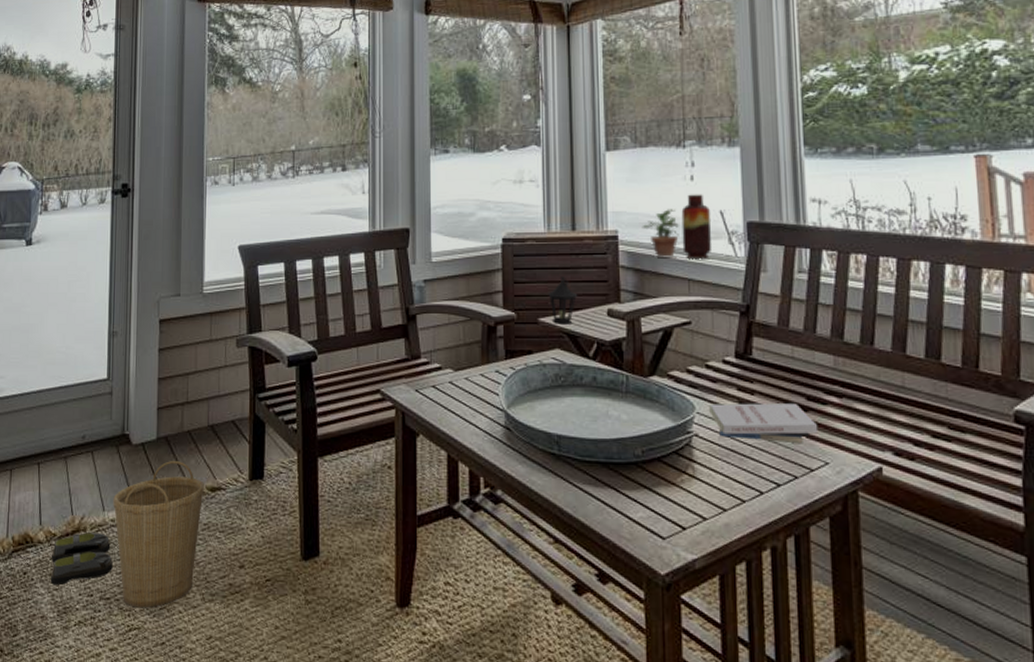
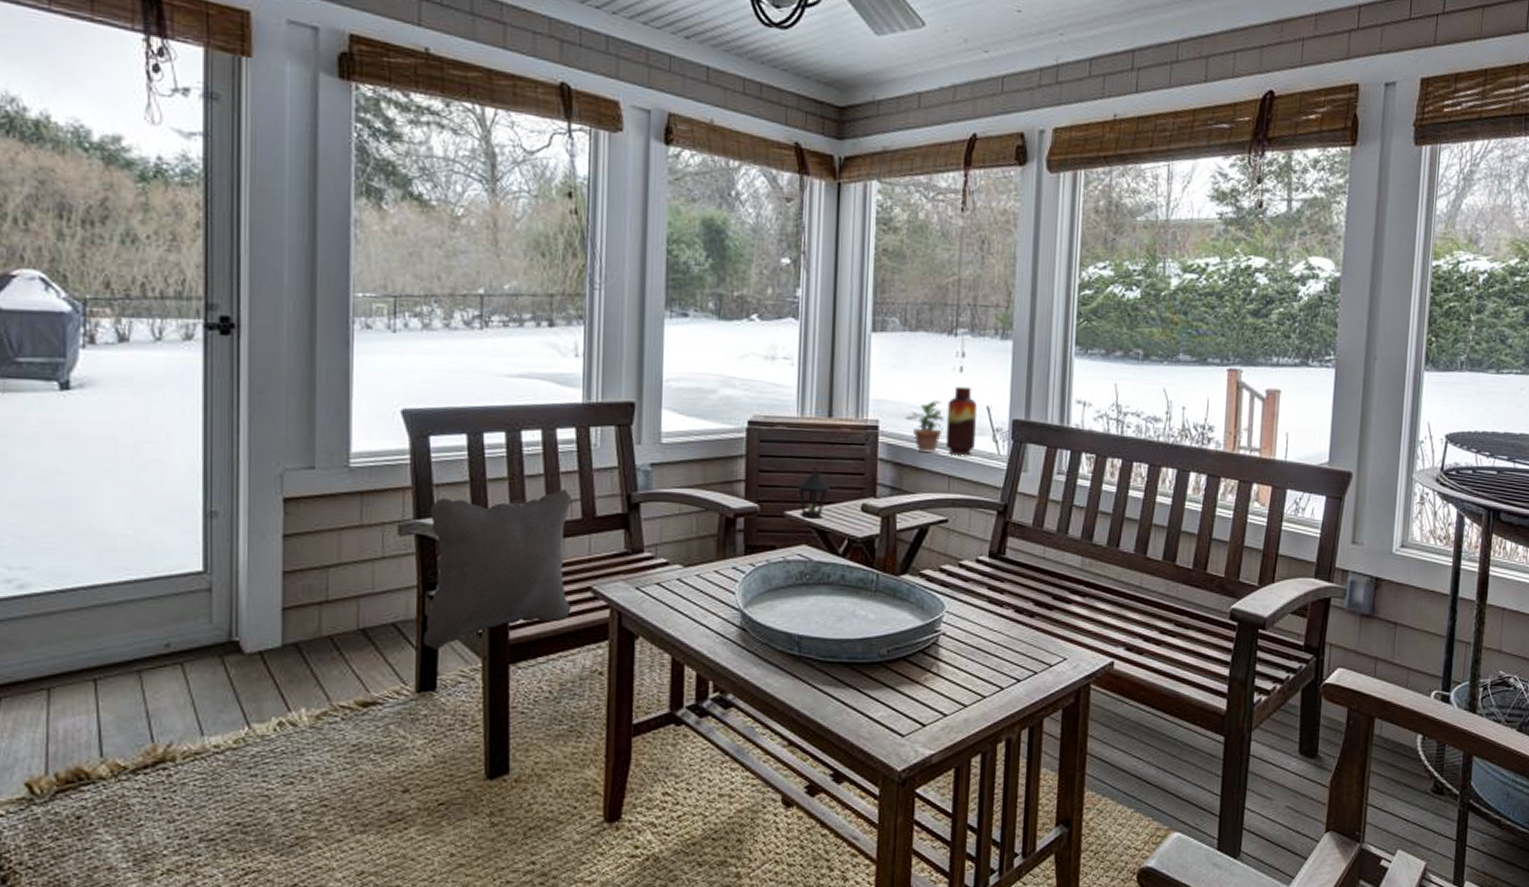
slippers: present [51,532,113,585] -> none [122,763,218,829]
basket: present [113,461,204,609] -> none [216,672,352,848]
cushion: none [254,305,365,445] -> present [423,489,571,651]
books: present [709,403,819,443] -> none [959,602,1061,640]

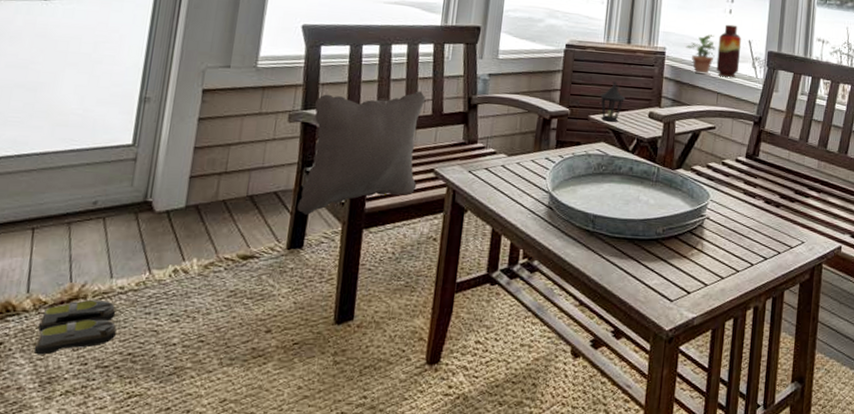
slippers: none [122,763,218,829] -> present [34,300,117,355]

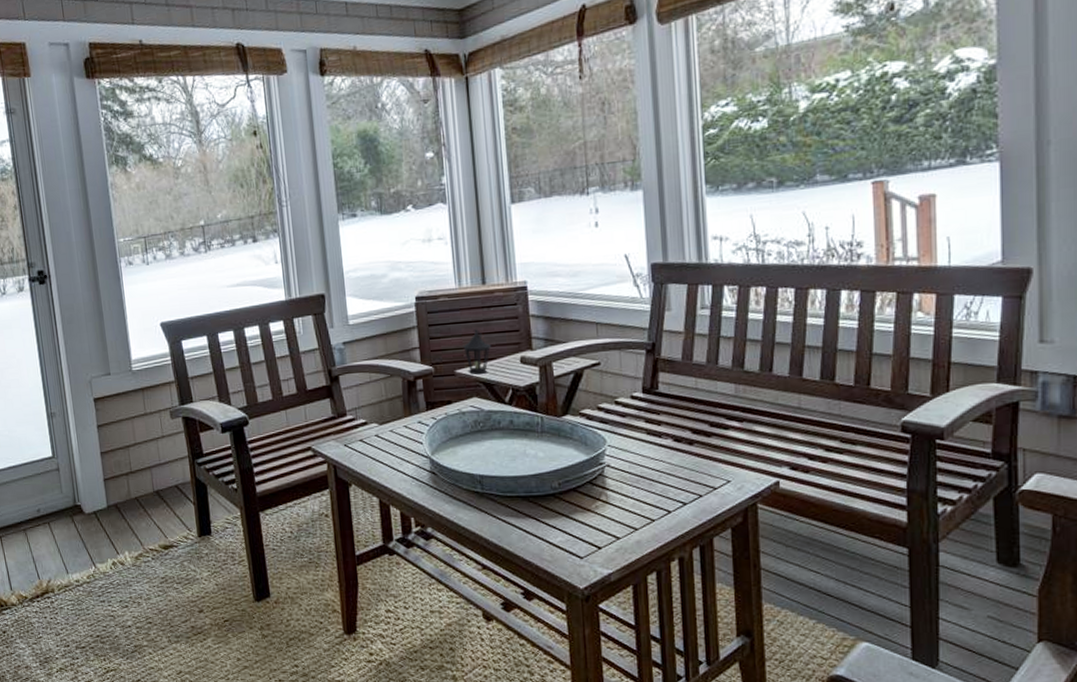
slippers: present [34,300,117,355] -> none [26,593,84,640]
cushion: present [297,91,425,216] -> none [188,370,299,505]
potted plant: present [686,34,716,74] -> none [550,256,586,304]
vase: present [716,24,741,78] -> none [587,239,617,304]

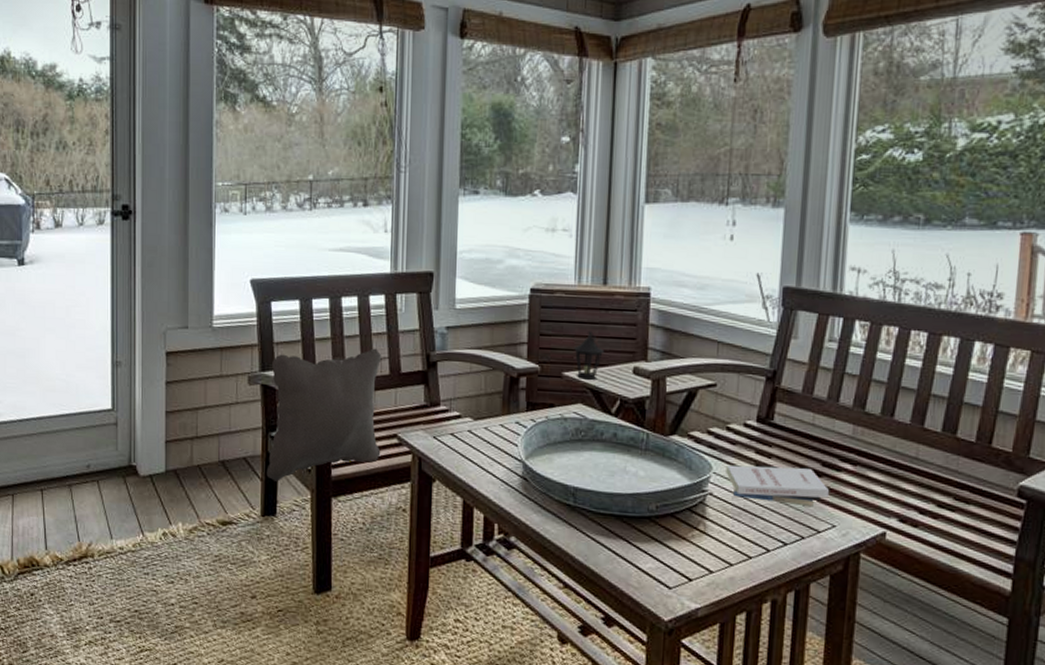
cushion: none [188,370,299,505] -> present [266,348,381,483]
books: none [619,431,721,466] -> present [726,464,830,506]

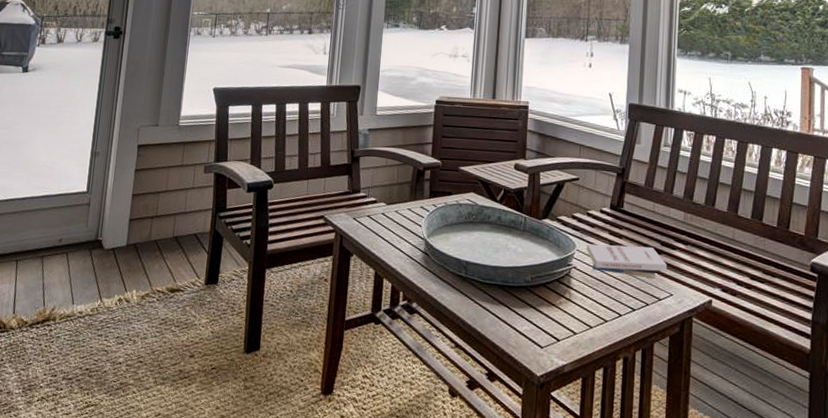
cushion: present [266,348,381,483] -> none [212,145,315,256]
lantern: present [574,331,605,380] -> none [469,135,493,174]

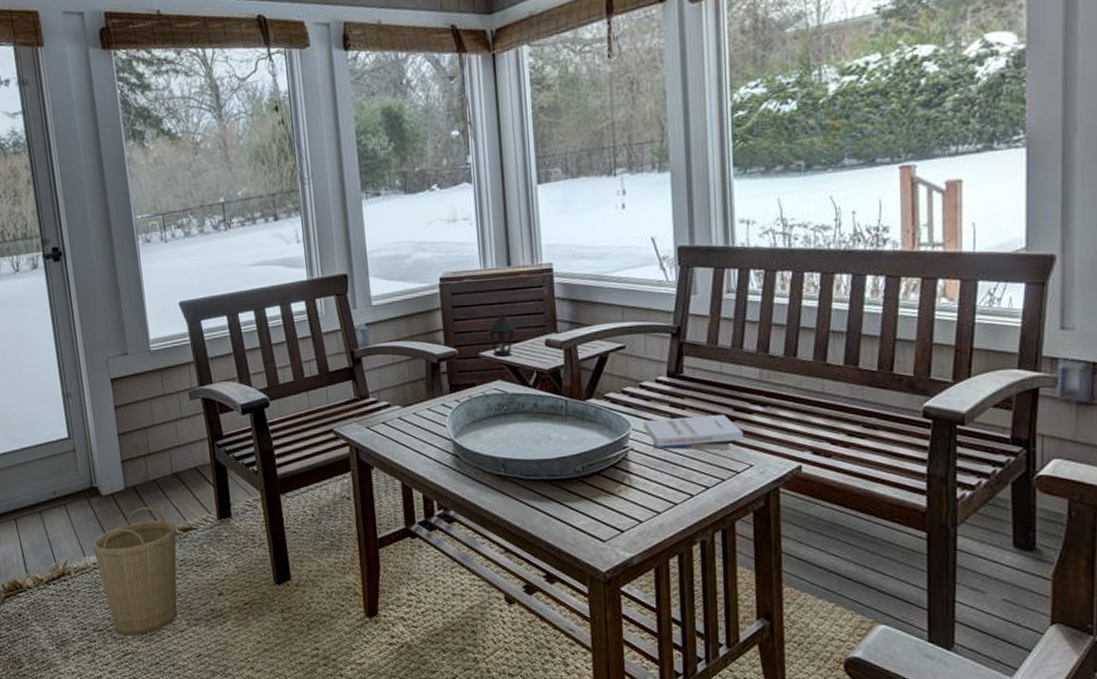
basket: none [82,265,165,388] -> present [91,507,177,636]
lantern: none [469,135,493,174] -> present [487,311,516,357]

